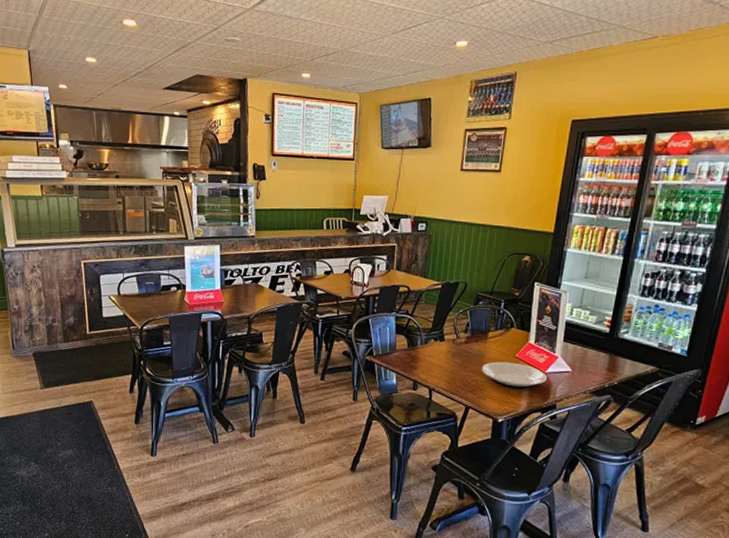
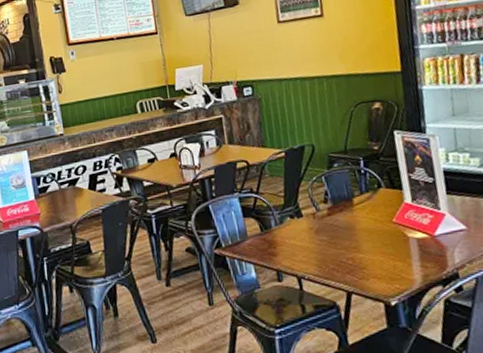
plate: present [481,361,547,389] -> none [354,229,438,261]

